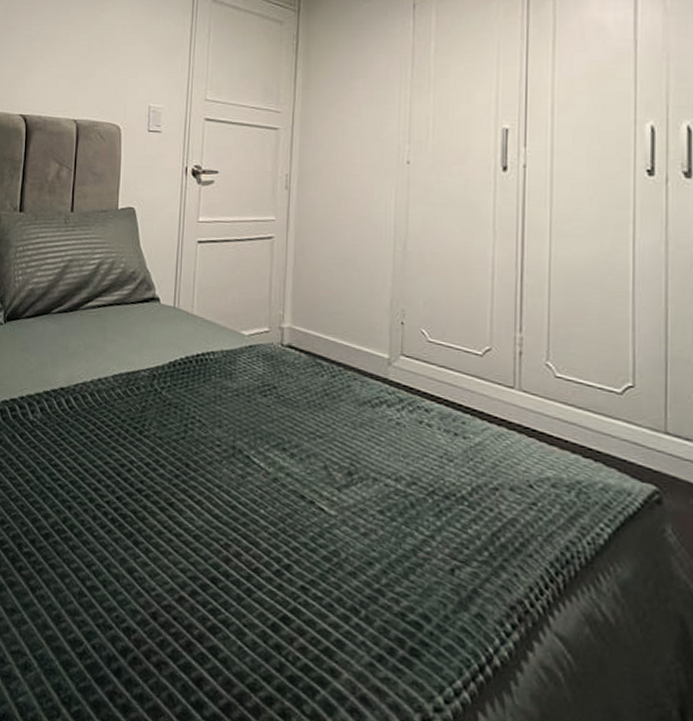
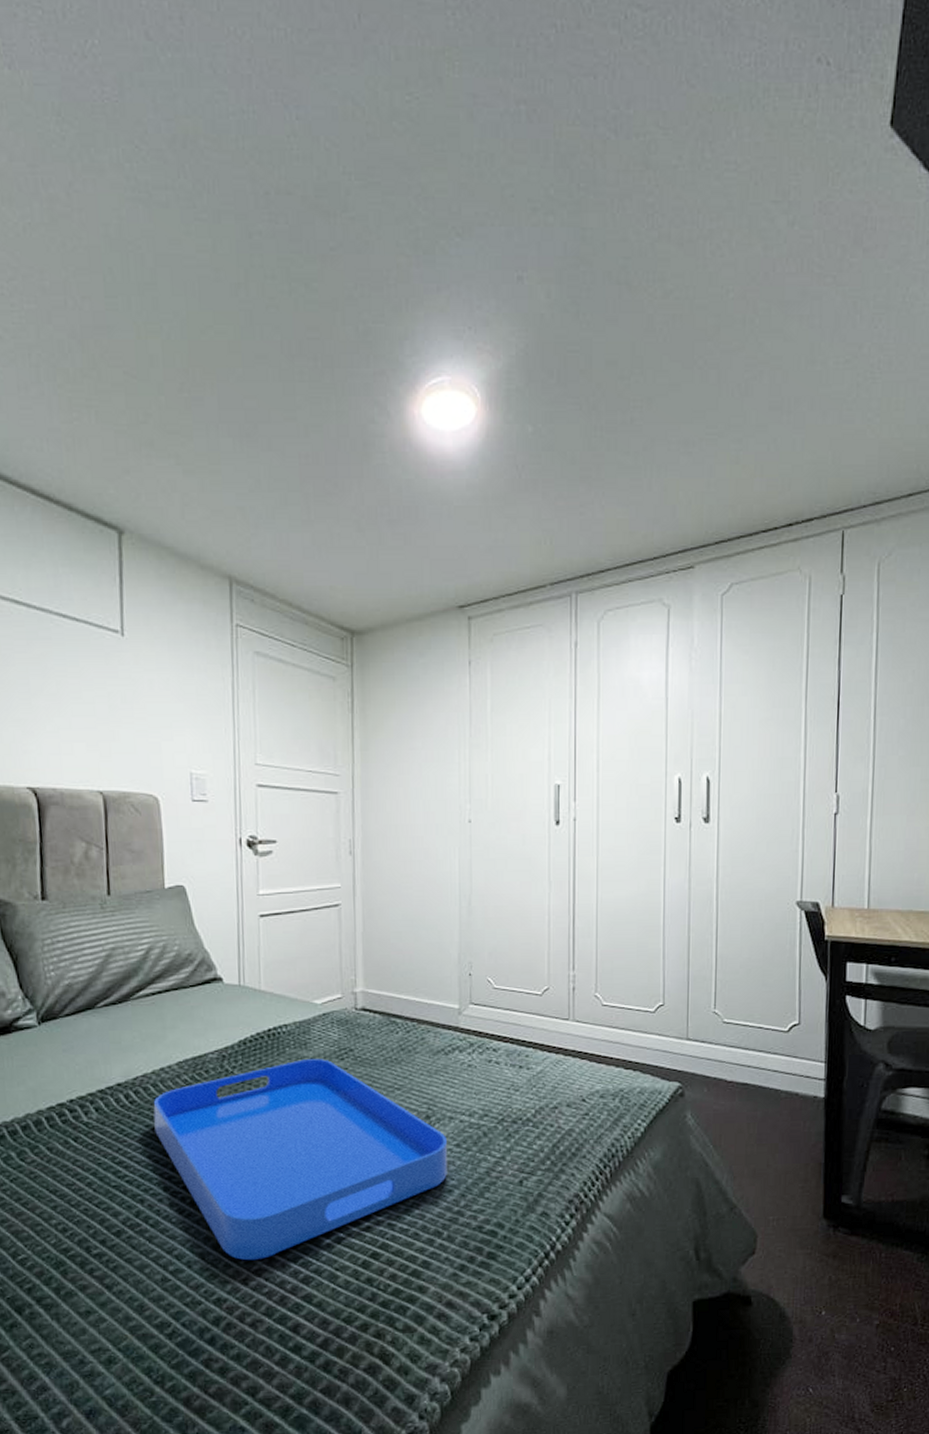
serving tray: none [88,390,369,596] -> present [153,1059,447,1261]

